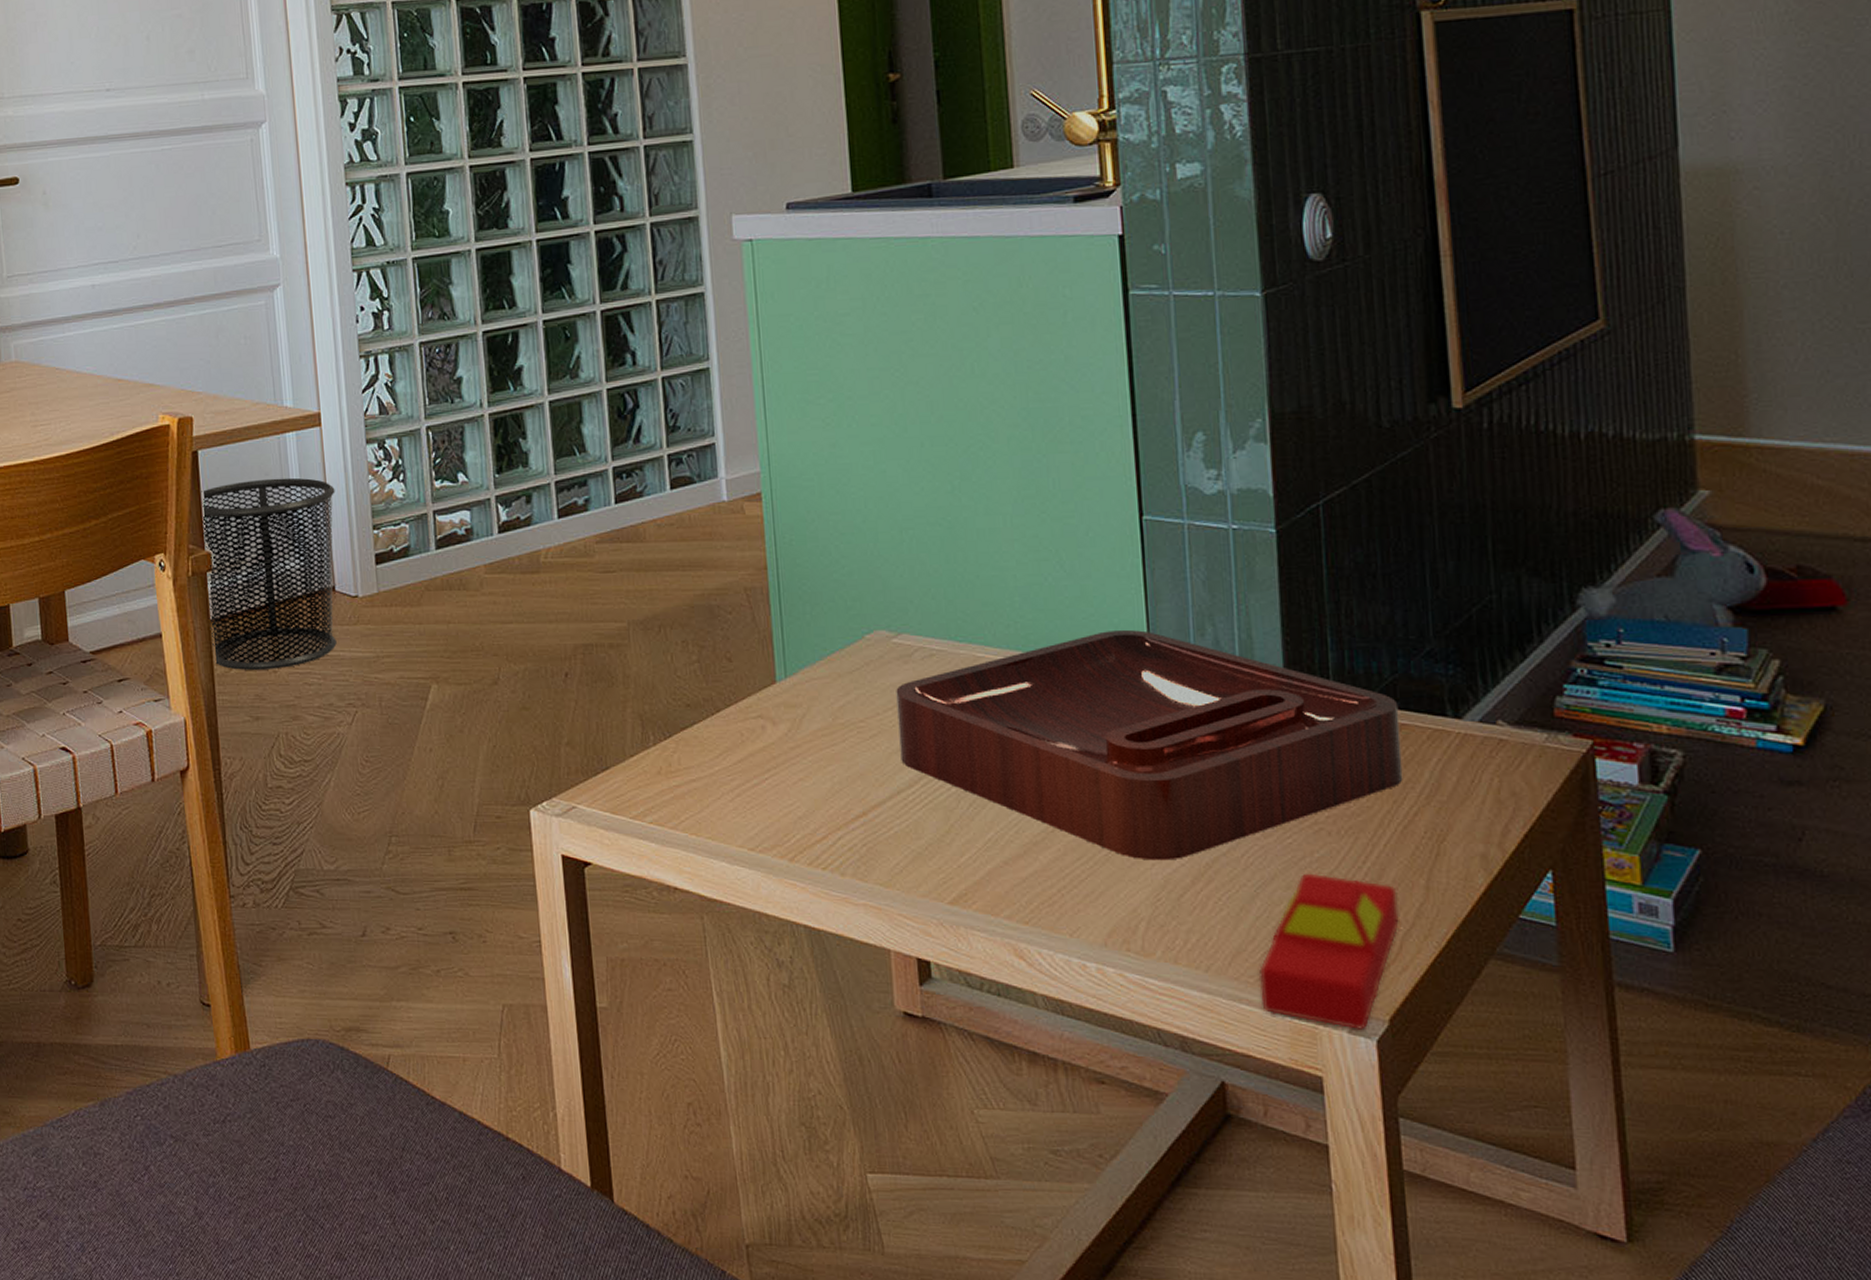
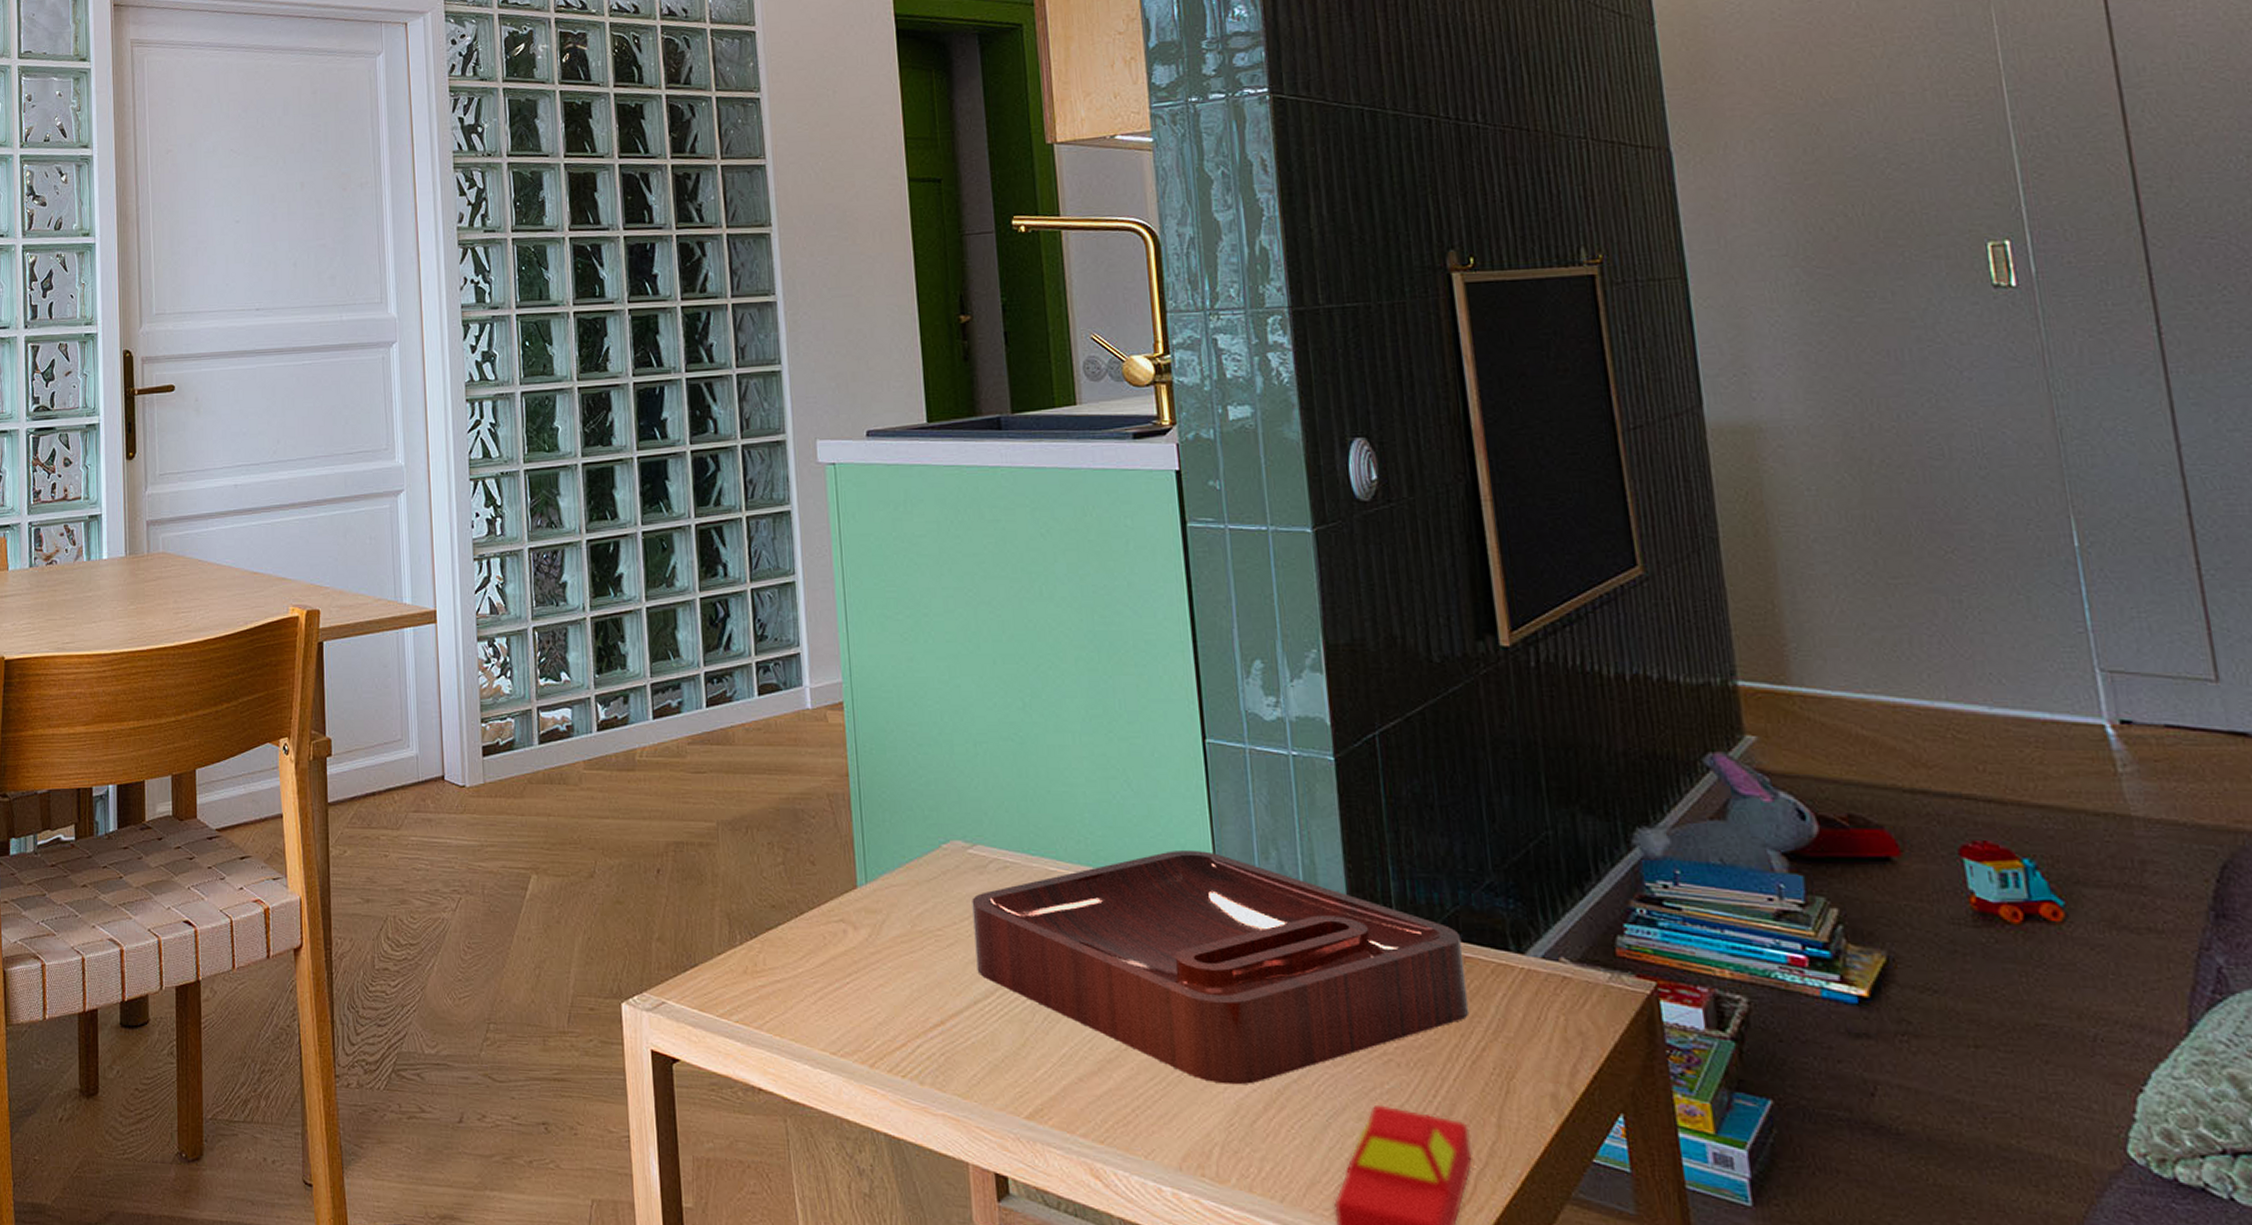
waste bin: present [201,477,337,670] -> none [323,670,448,854]

